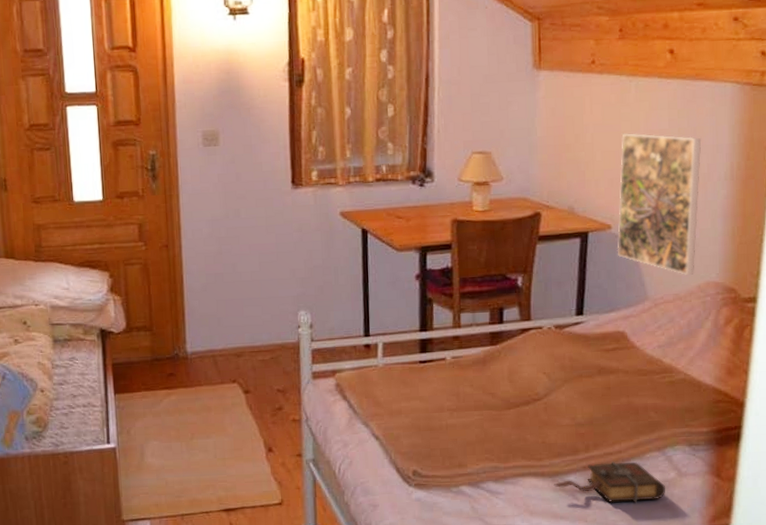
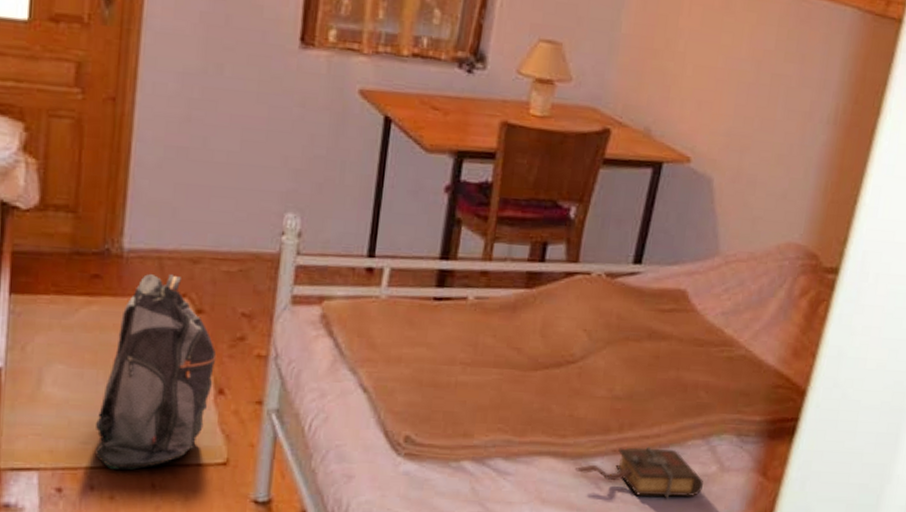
backpack: none [185,367,264,514] -> present [96,273,217,470]
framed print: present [617,133,702,275] -> none [692,47,809,232]

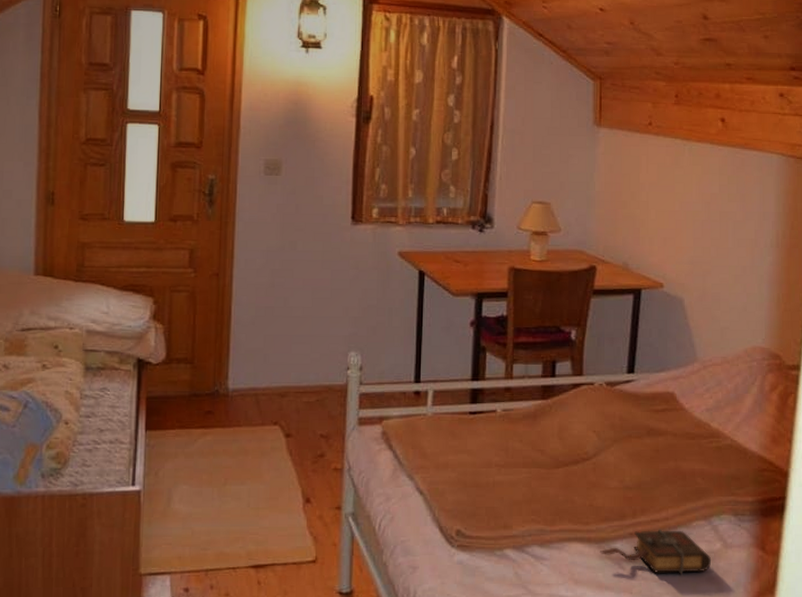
backpack: present [96,273,217,470] -> none [213,407,303,570]

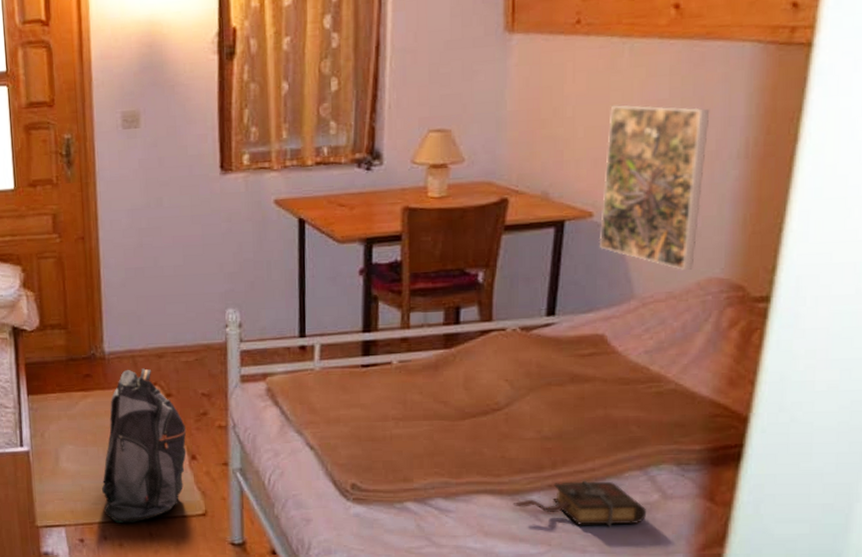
backpack: none [213,407,303,570] -> present [102,368,187,523]
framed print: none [668,194,750,338] -> present [599,105,710,270]

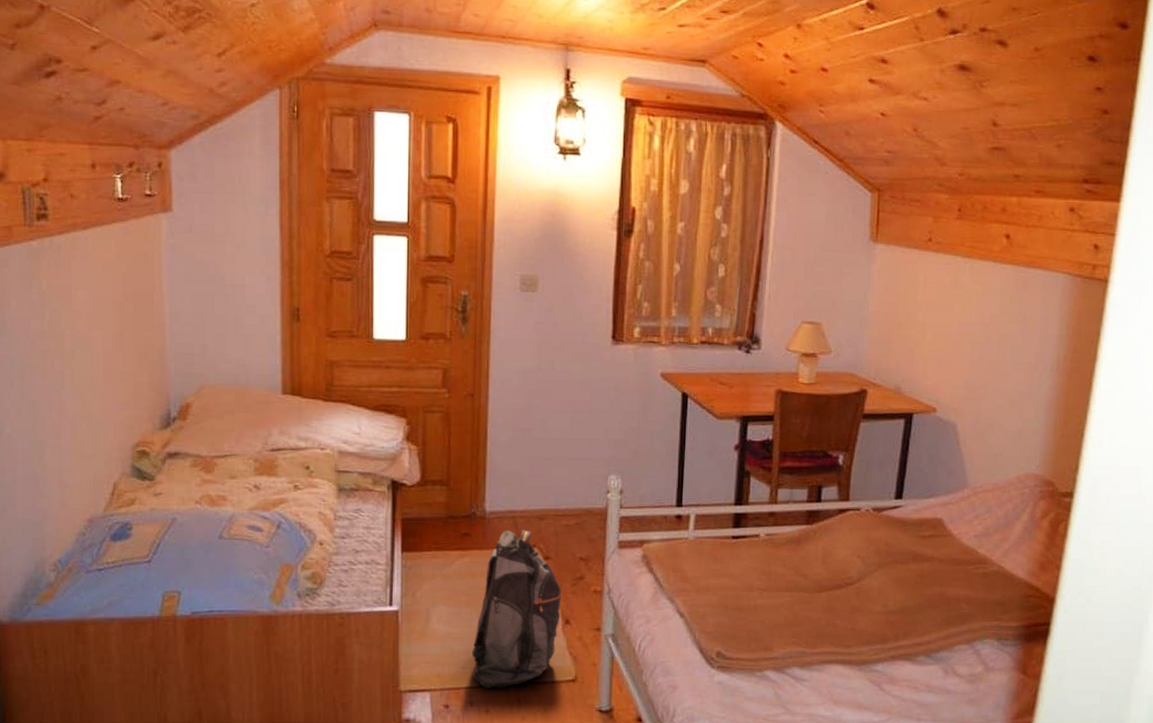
book: present [512,480,647,527] -> none [860,652,972,697]
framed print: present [599,105,710,270] -> none [940,315,1031,465]

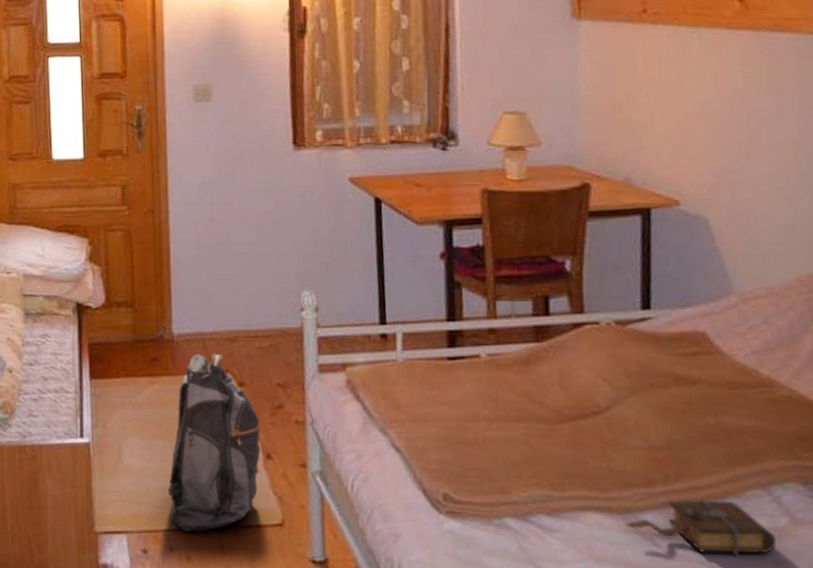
book: none [860,652,972,697] -> present [624,498,777,557]

